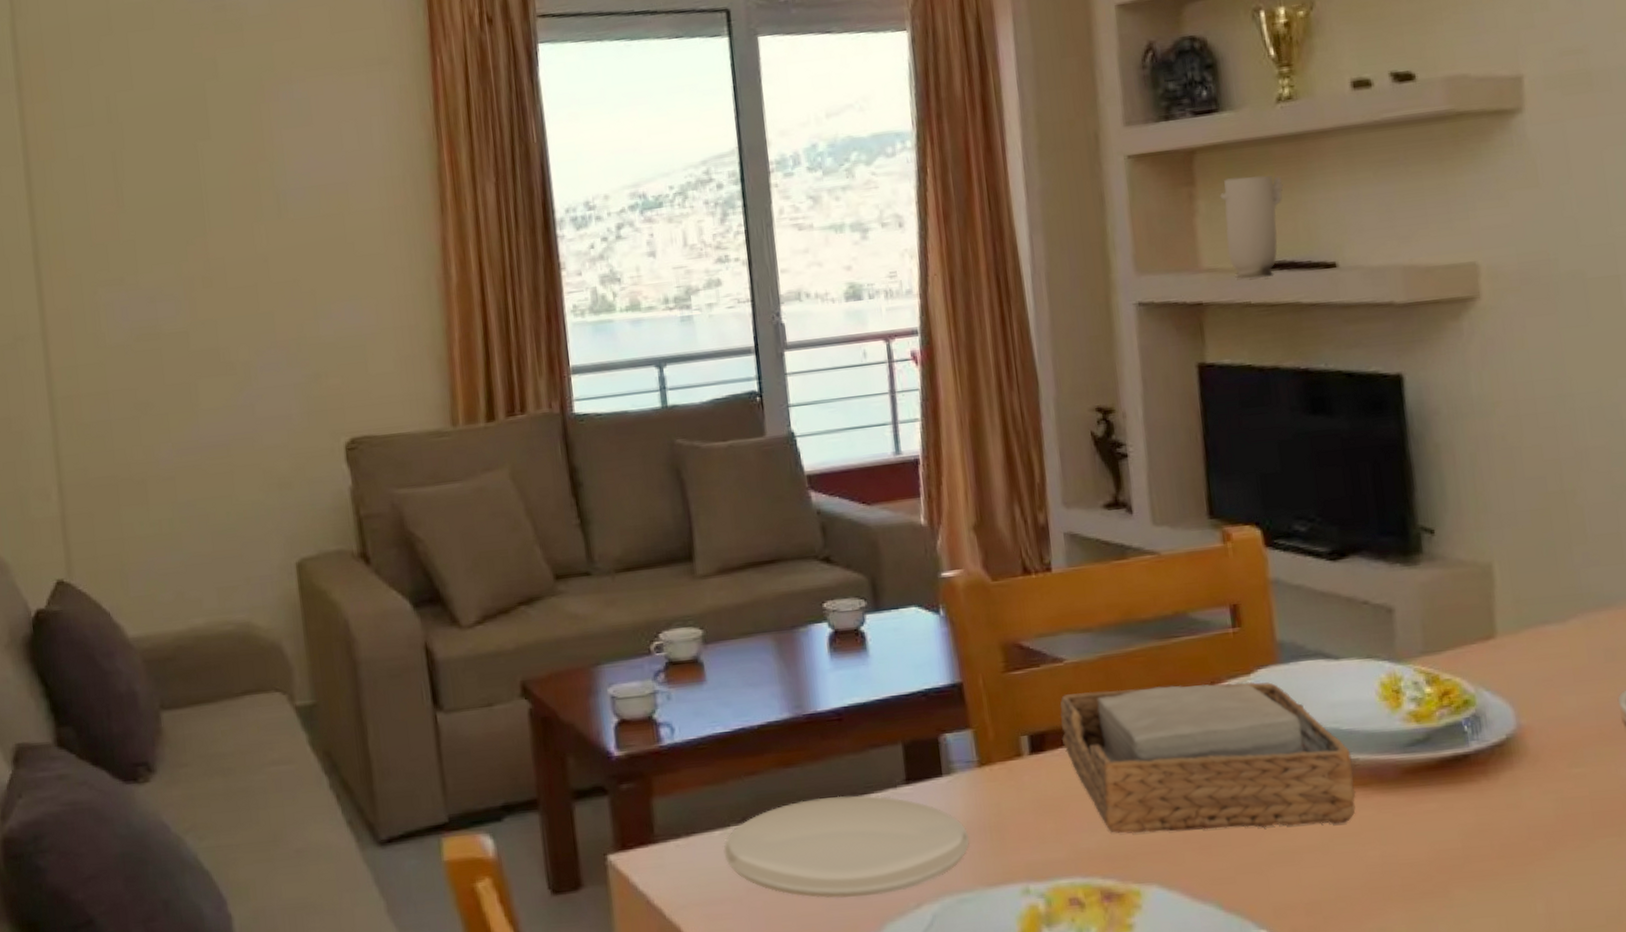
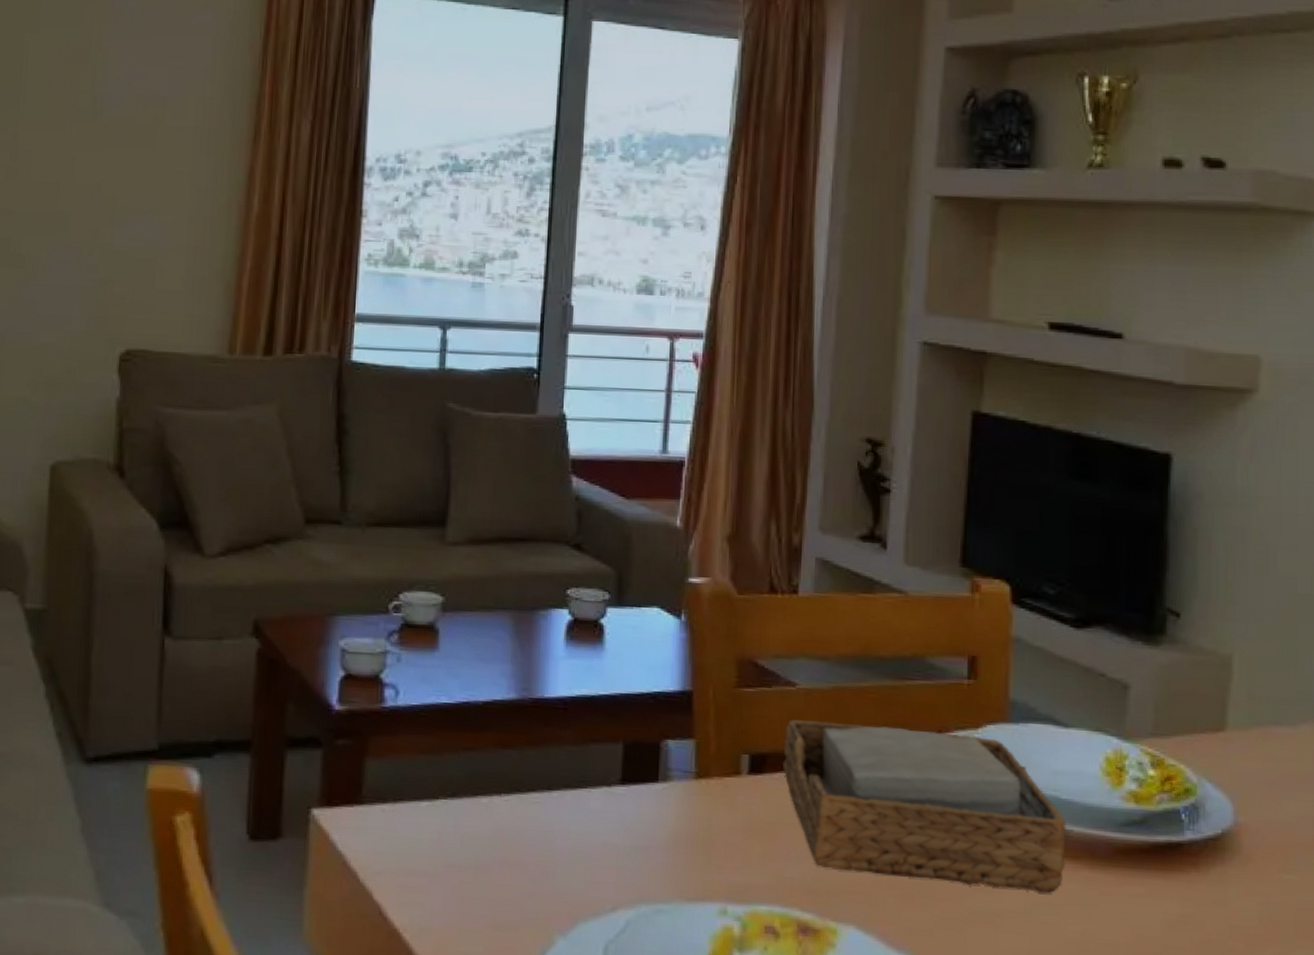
plate: present [723,795,969,899] -> none [428,784,676,892]
vase: present [1220,175,1283,280] -> none [1019,234,1082,338]

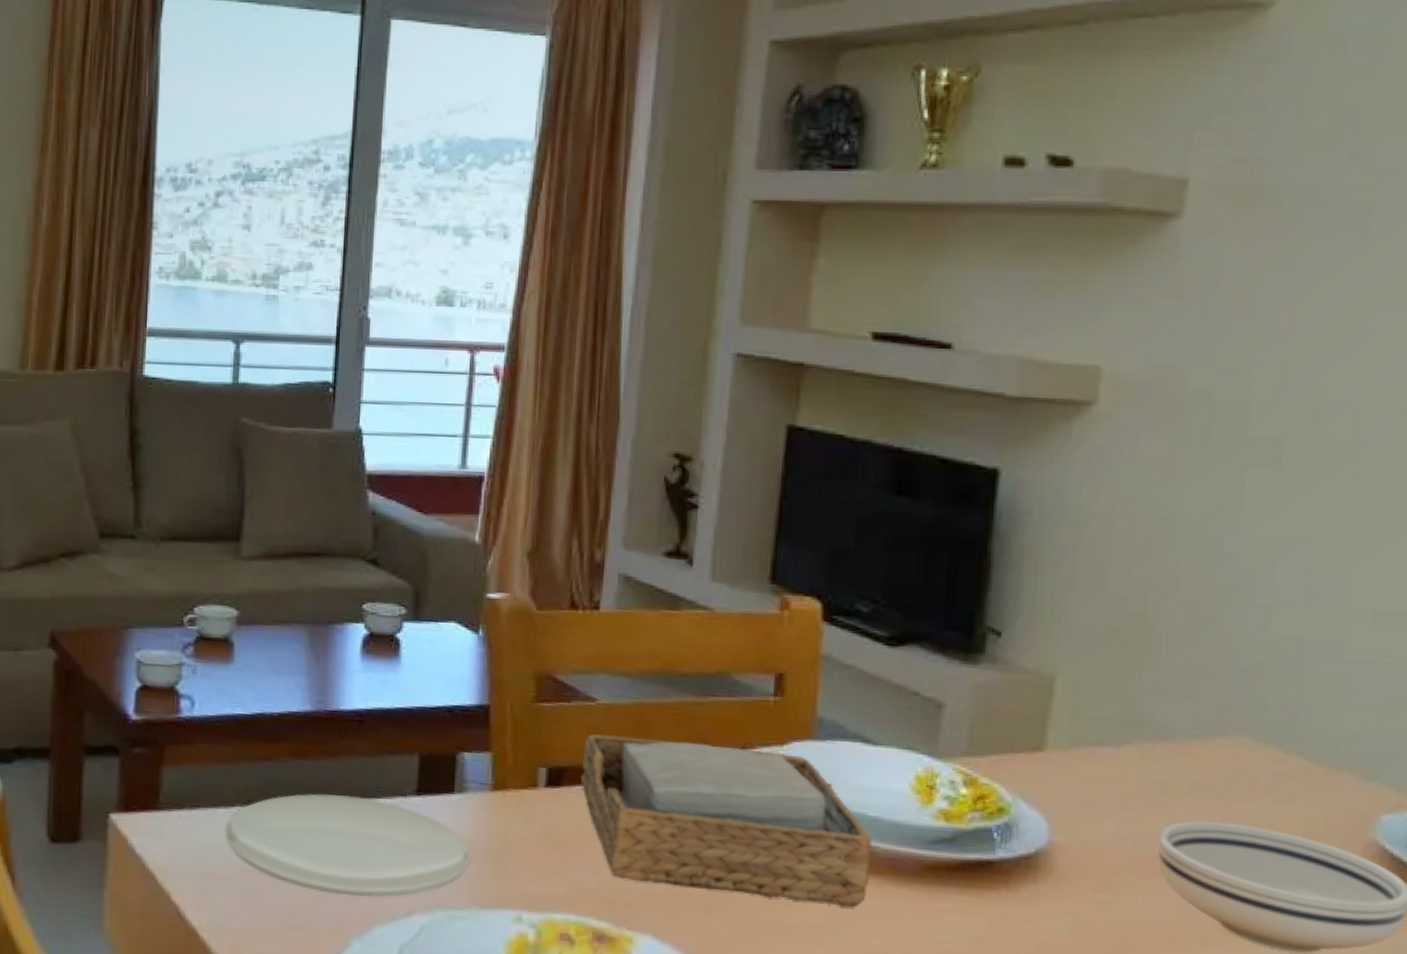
plate: none [428,784,676,892] -> present [224,793,471,898]

